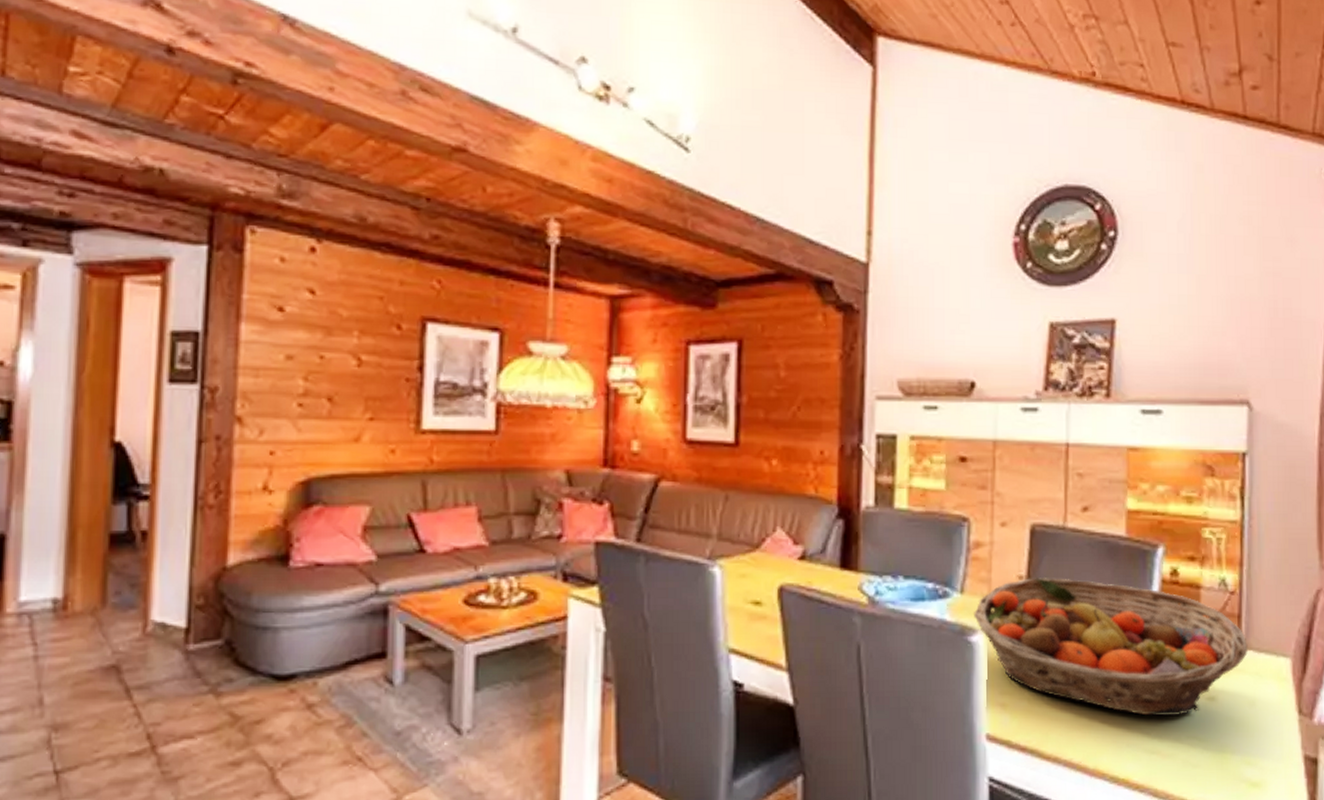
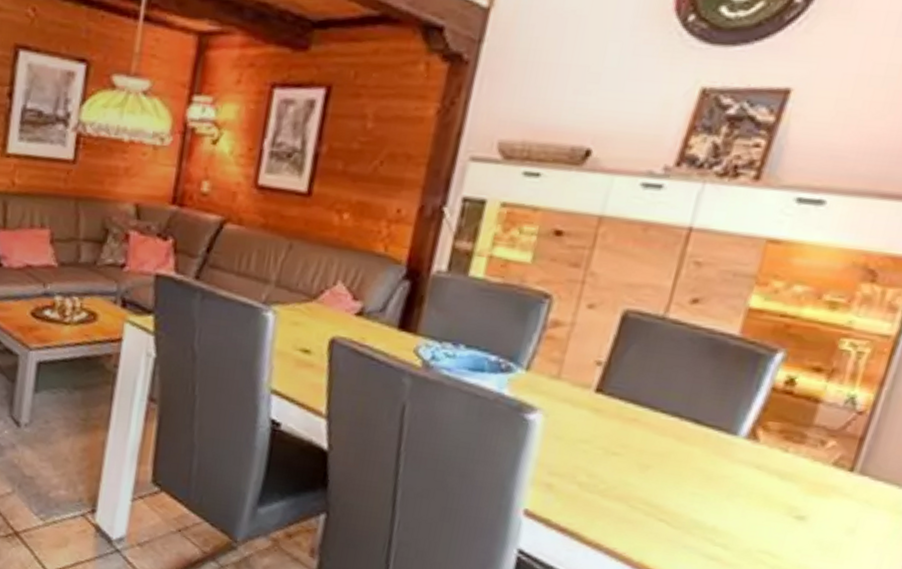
fruit basket: present [974,578,1249,717] -> none [536,364,864,529]

